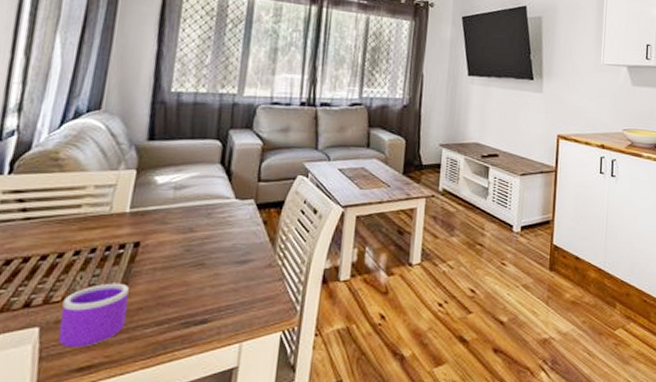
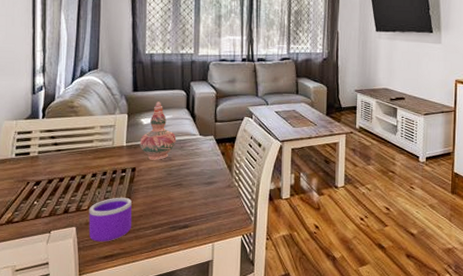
decorative vase: none [149,154,203,232] -> present [140,102,177,160]

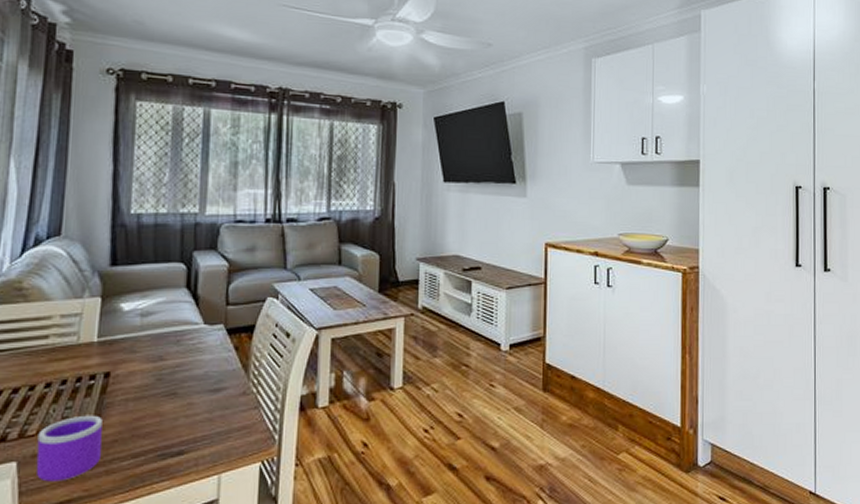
decorative vase: present [140,102,177,160] -> none [117,279,171,360]

